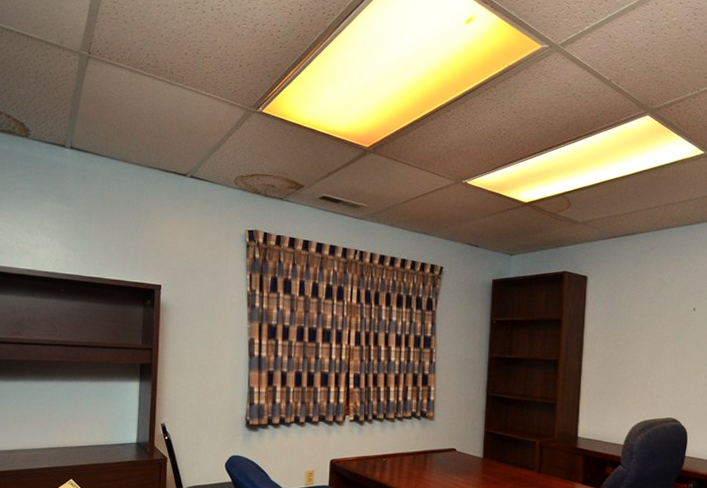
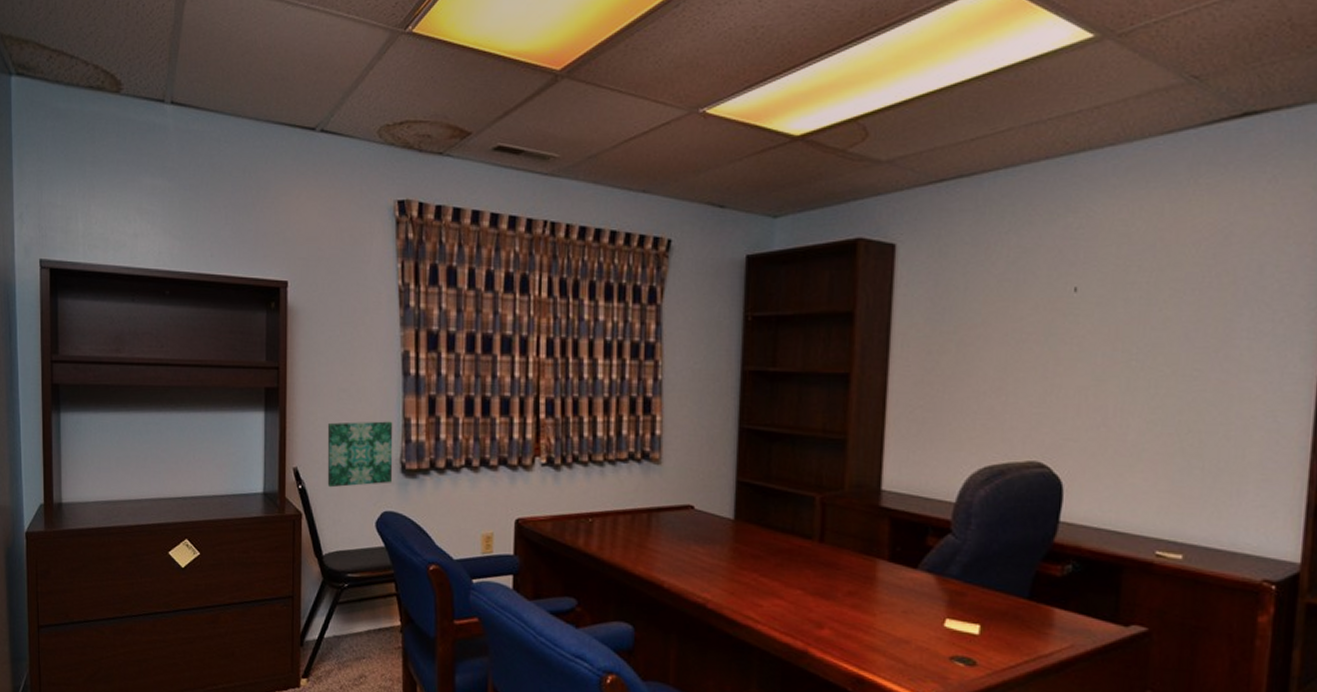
wall art: none [188,389,241,439] -> present [327,421,393,488]

